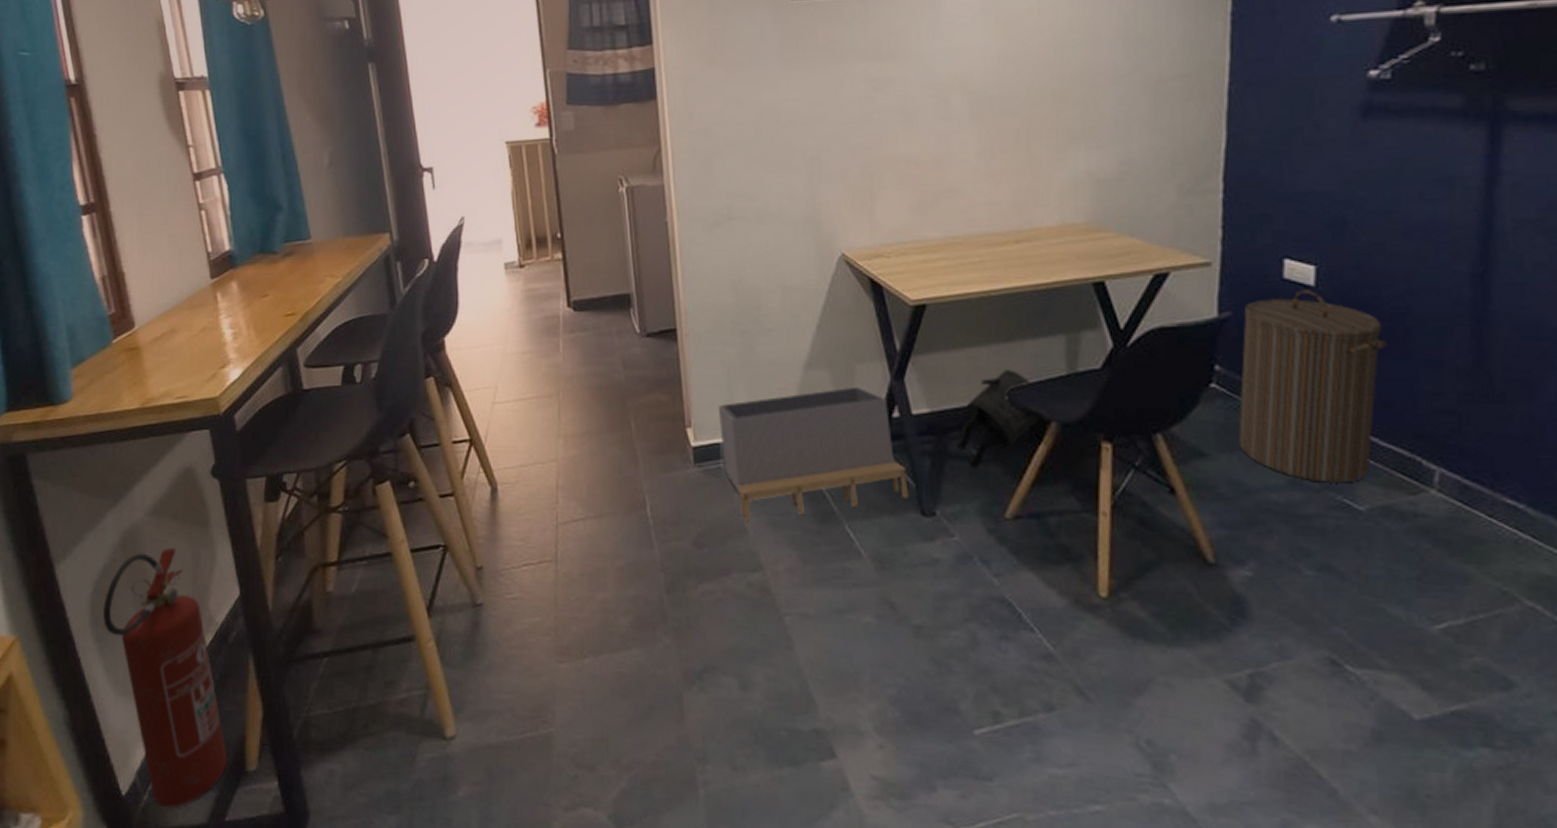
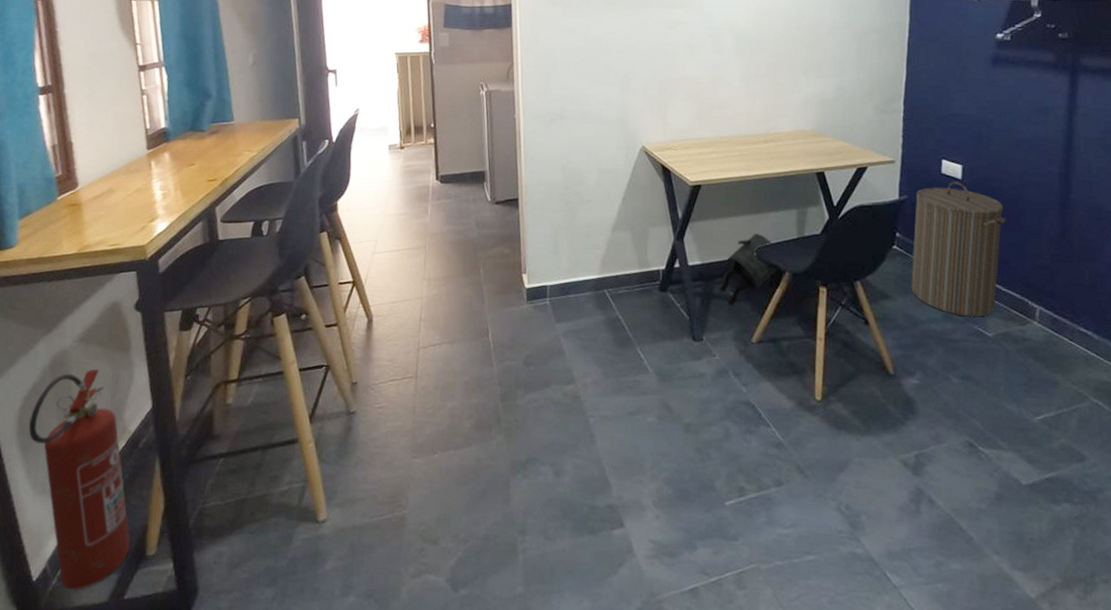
storage bin: present [717,386,909,524] -> none [546,244,684,347]

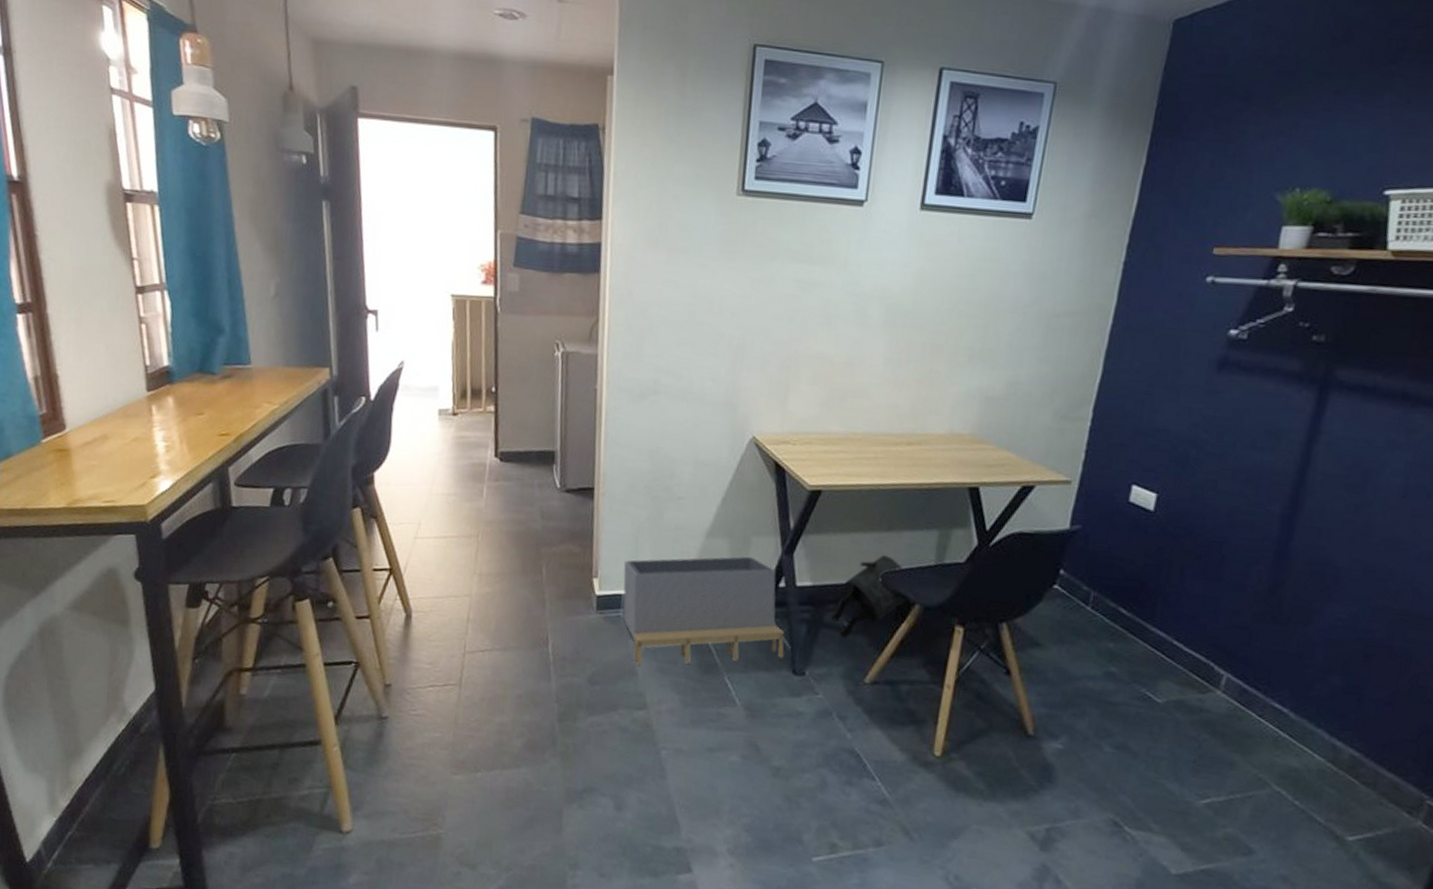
fire extinguisher: present [29,368,130,590] -> none [16,641,132,876]
storage bin: none [546,244,684,347] -> present [622,556,785,668]
laundry hamper: present [911,182,1007,317] -> none [1069,513,1204,679]

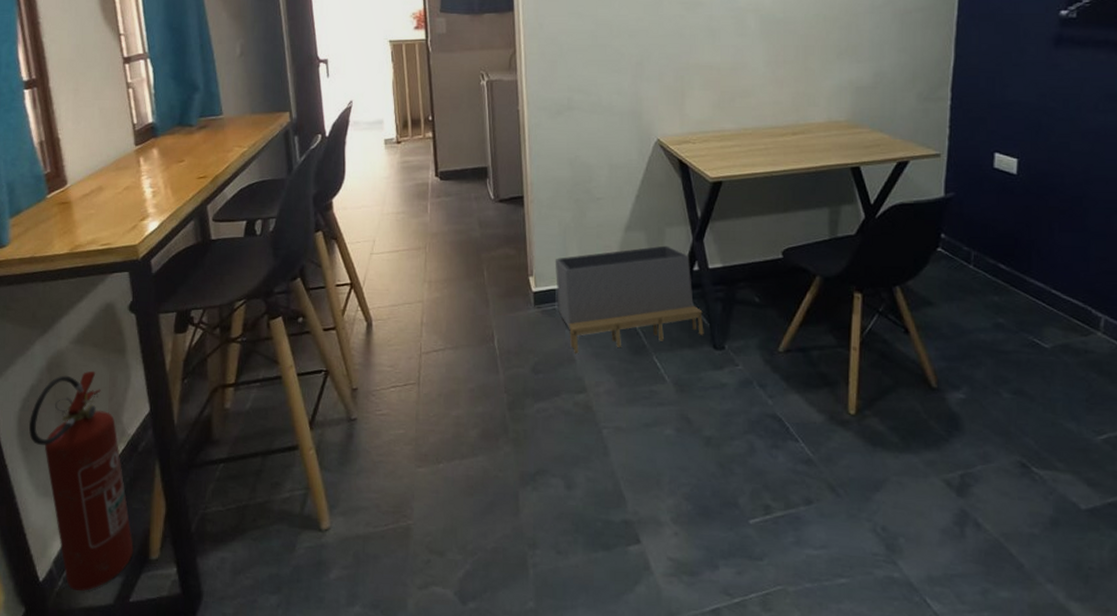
fire extinguisher: none [16,641,132,876] -> present [28,370,133,592]
toy figure: present [830,555,914,637] -> none [741,234,814,311]

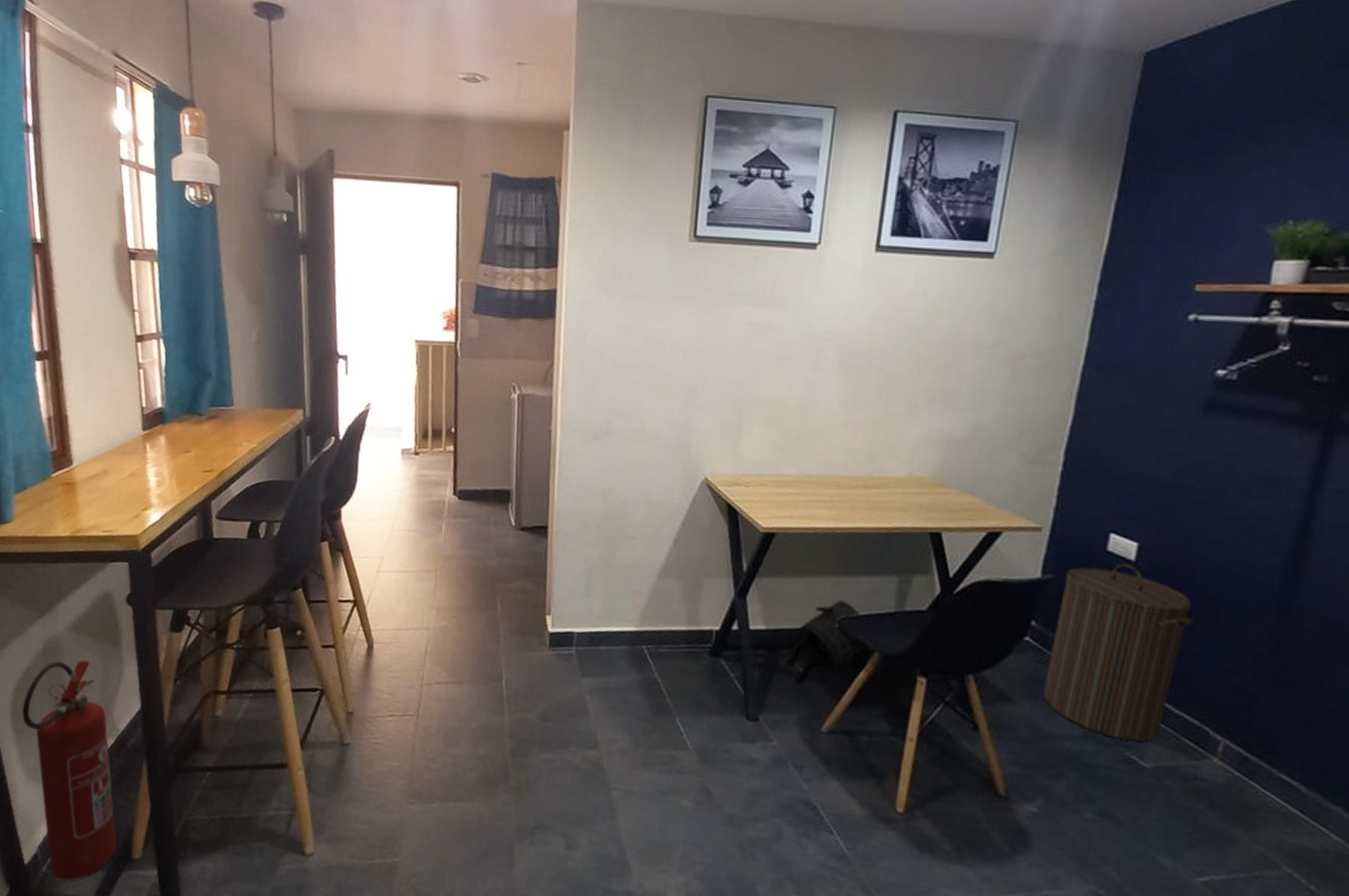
storage bin: present [555,245,704,354] -> none [575,598,738,706]
toy figure: none [741,234,814,311] -> present [784,600,872,684]
laundry hamper: none [957,177,1068,327] -> present [1043,563,1194,741]

